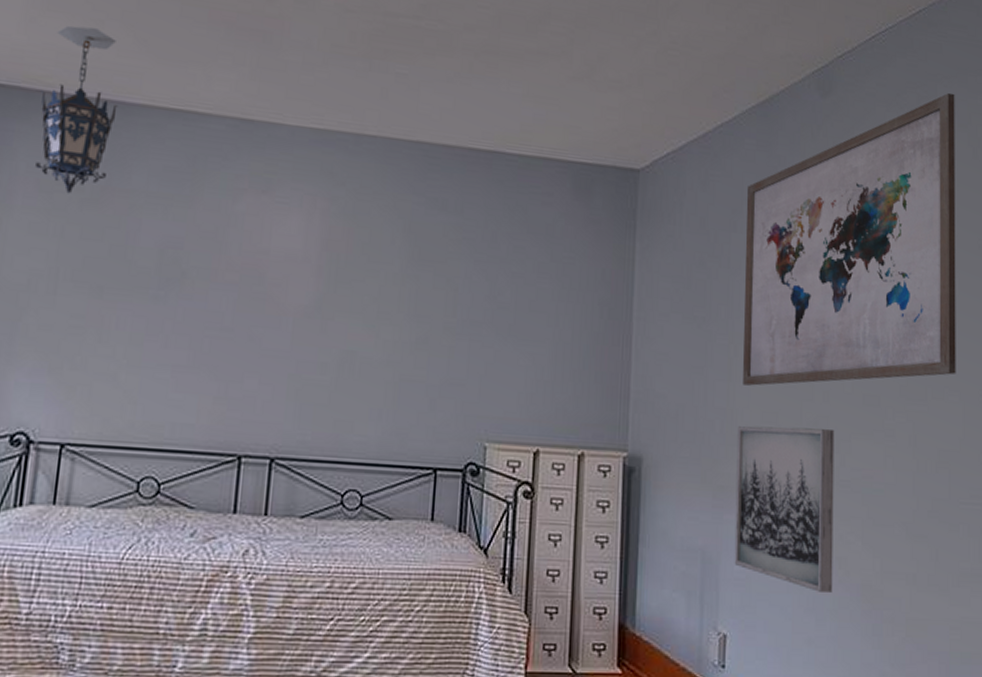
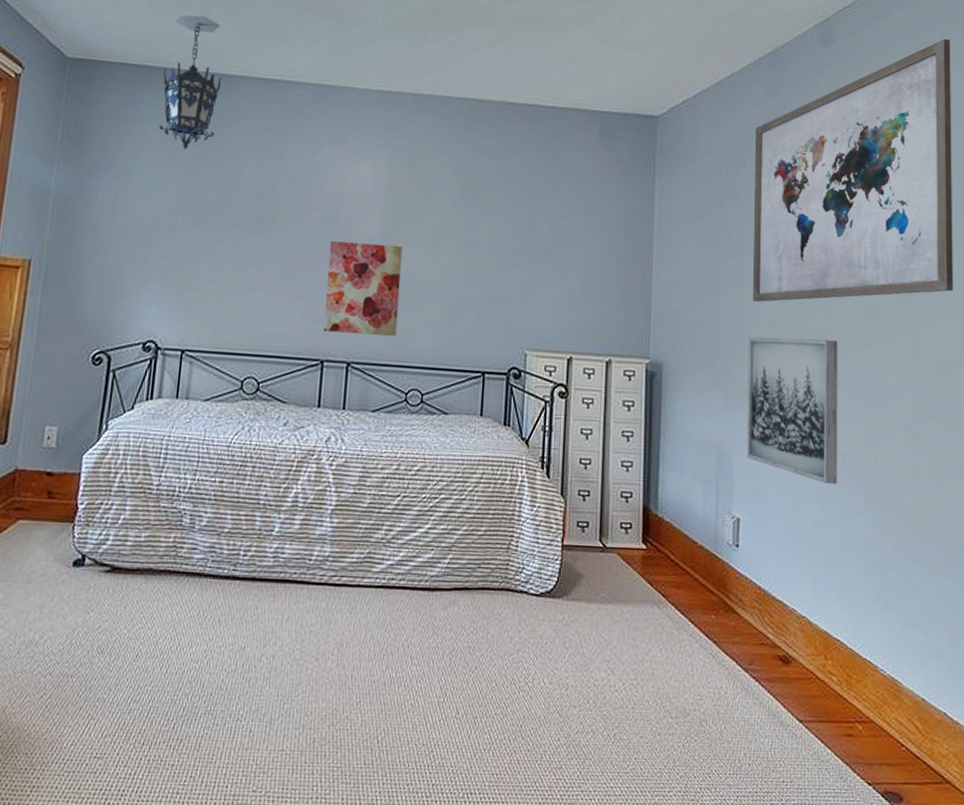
wall art: none [241,310,340,426] -> present [323,241,403,336]

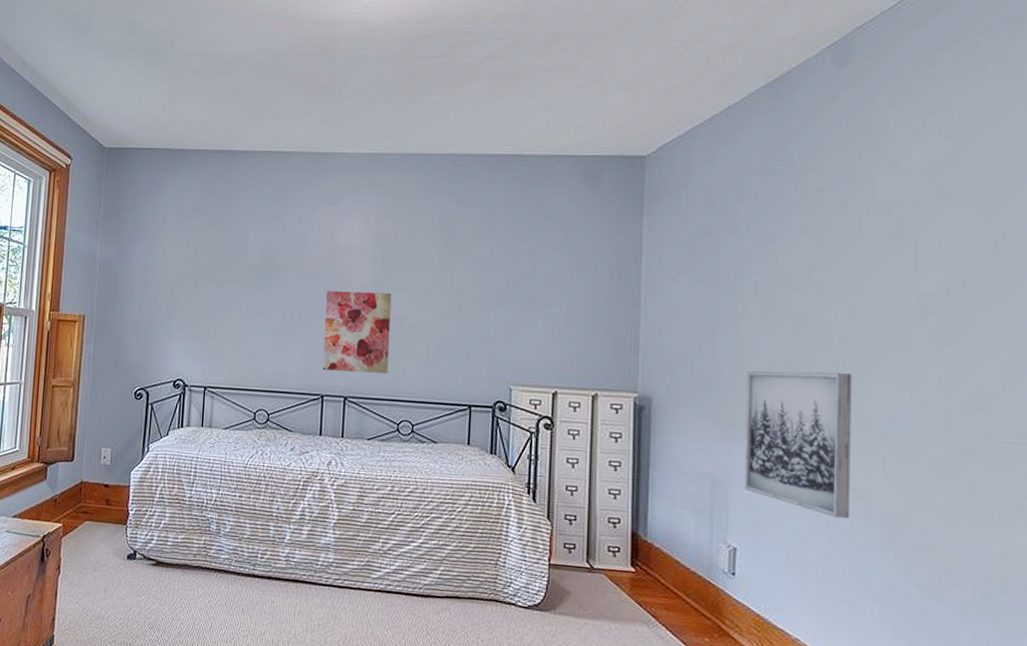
hanging lantern: present [159,14,222,150] -> none [179,101,229,218]
wall art: present [753,38,954,302] -> none [752,43,1002,336]

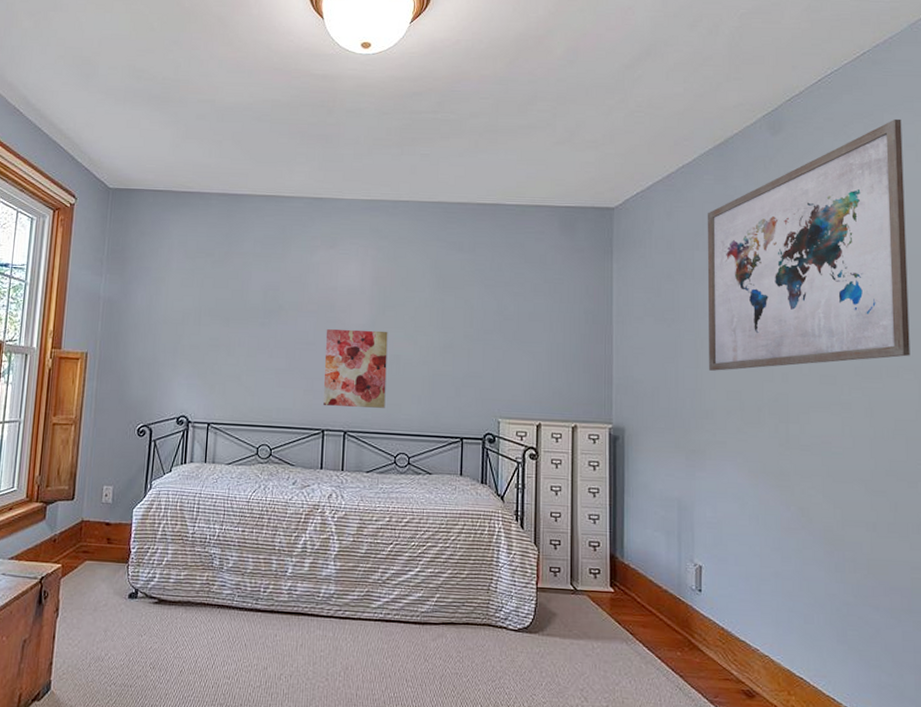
wall art: present [744,371,852,518] -> none [706,402,797,536]
wall art: none [752,43,1002,336] -> present [707,118,910,371]

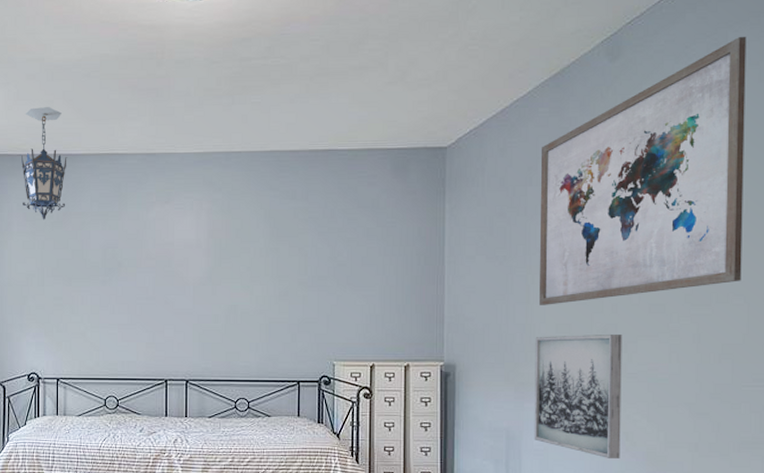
hanging lantern: none [184,146,233,259] -> present [19,107,67,220]
wall art: present [322,329,388,408] -> none [164,282,225,357]
wall art: none [706,402,797,536] -> present [534,335,622,459]

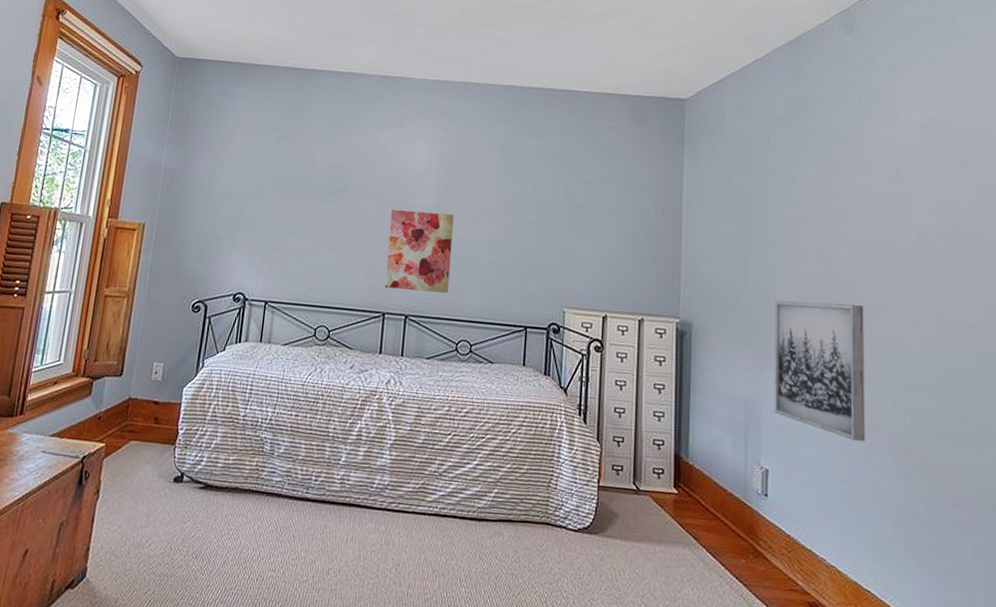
hanging lantern: present [19,107,67,220] -> none [250,19,302,132]
wall art: none [164,282,225,357] -> present [384,210,454,293]
wall art: present [539,36,747,305] -> none [778,23,981,269]

